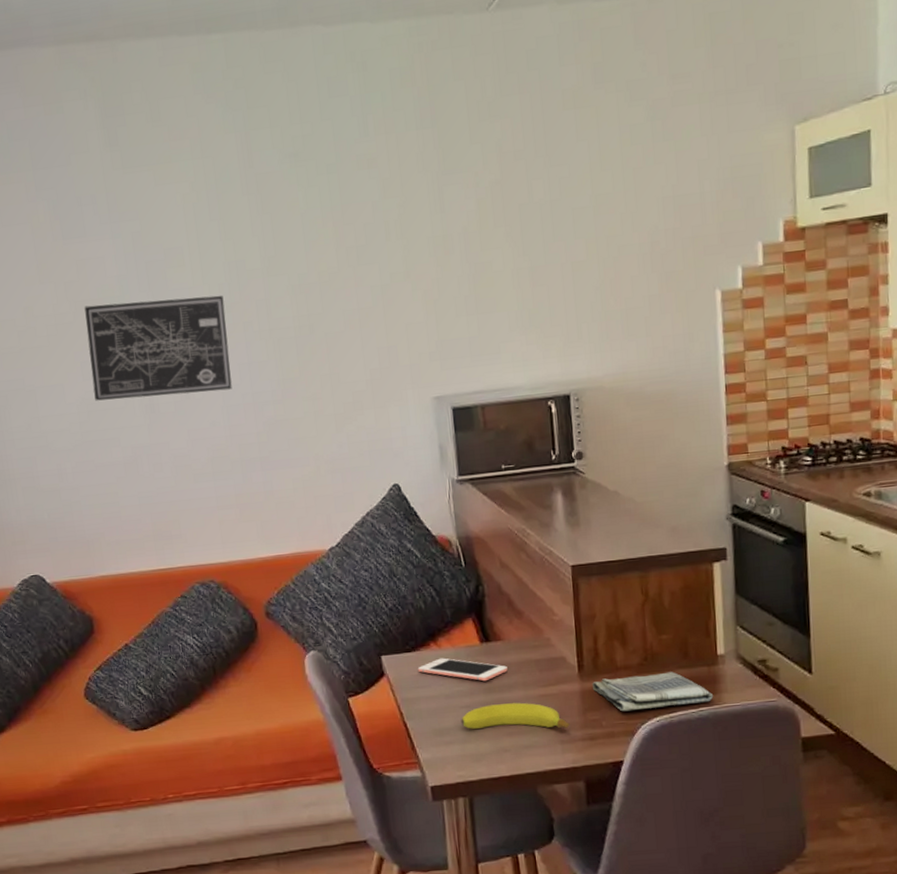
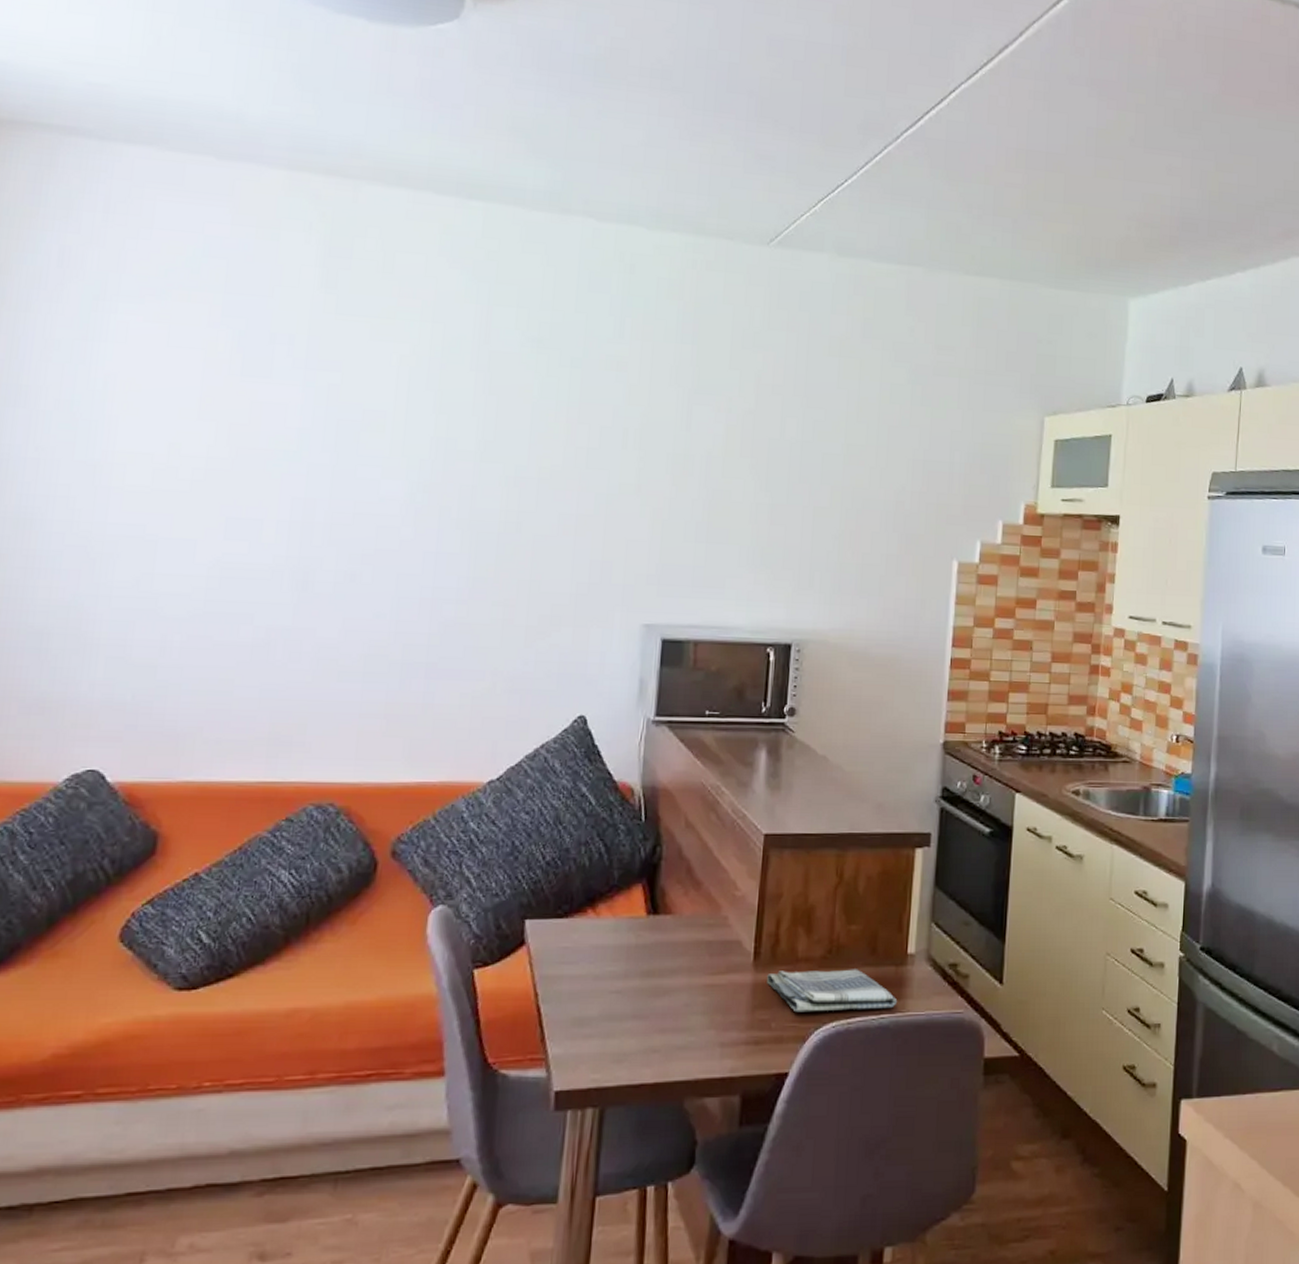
wall art: present [84,295,232,401] -> none [233,455,423,579]
cell phone: present [417,658,508,682] -> none [566,929,673,963]
fruit: present [461,702,570,730] -> none [607,992,735,1028]

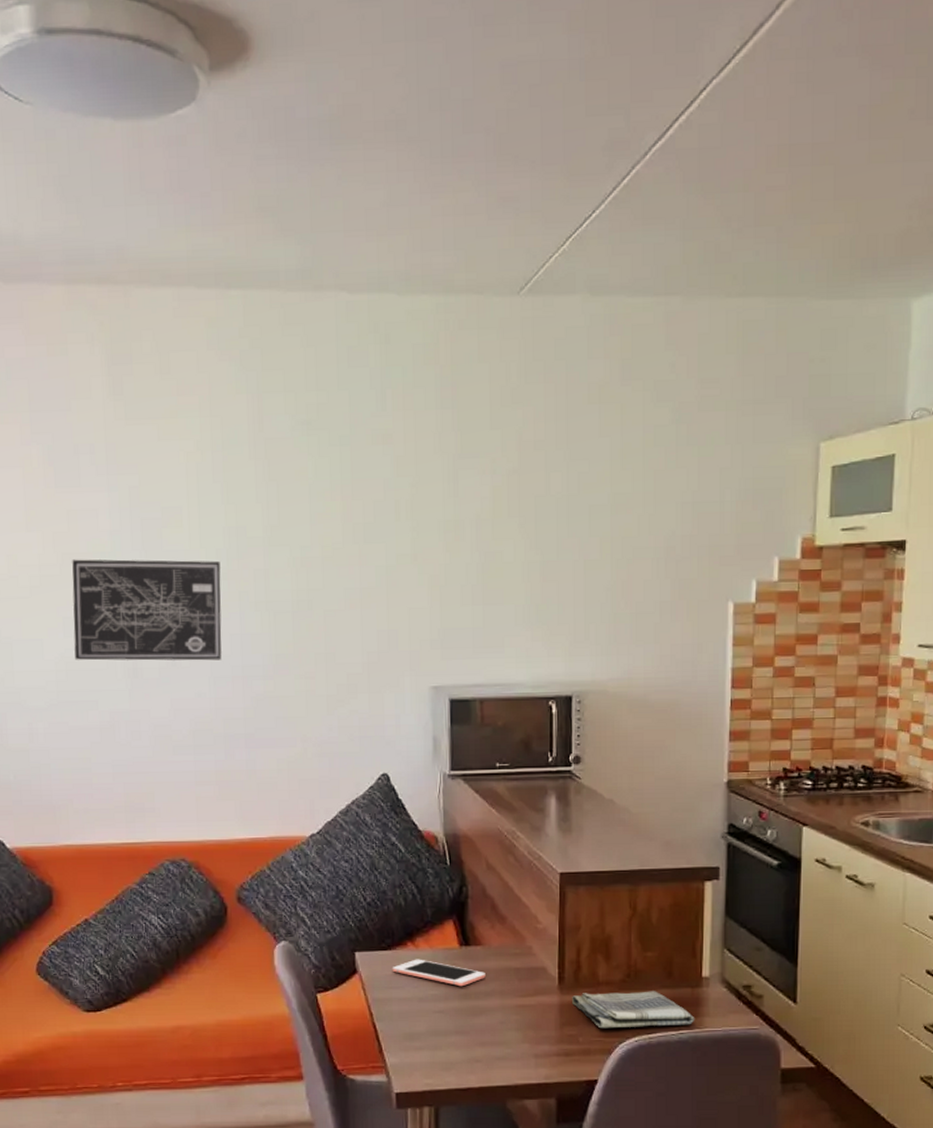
wall art: none [233,455,423,579] -> present [72,559,222,661]
cell phone: none [566,929,673,963] -> present [392,959,486,987]

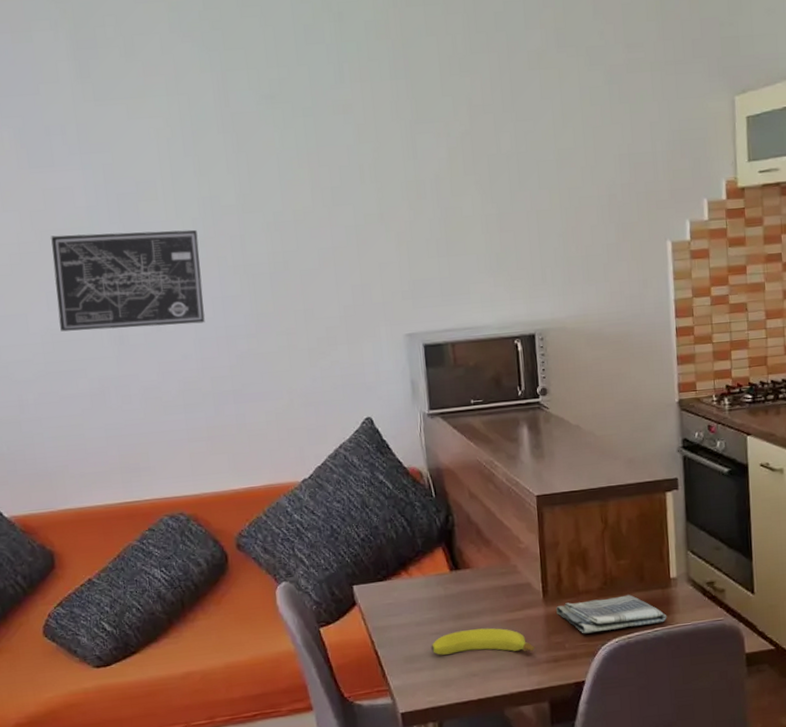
cell phone: present [392,959,486,987] -> none [388,586,476,609]
fruit: none [433,1011,546,1042] -> present [431,628,535,656]

